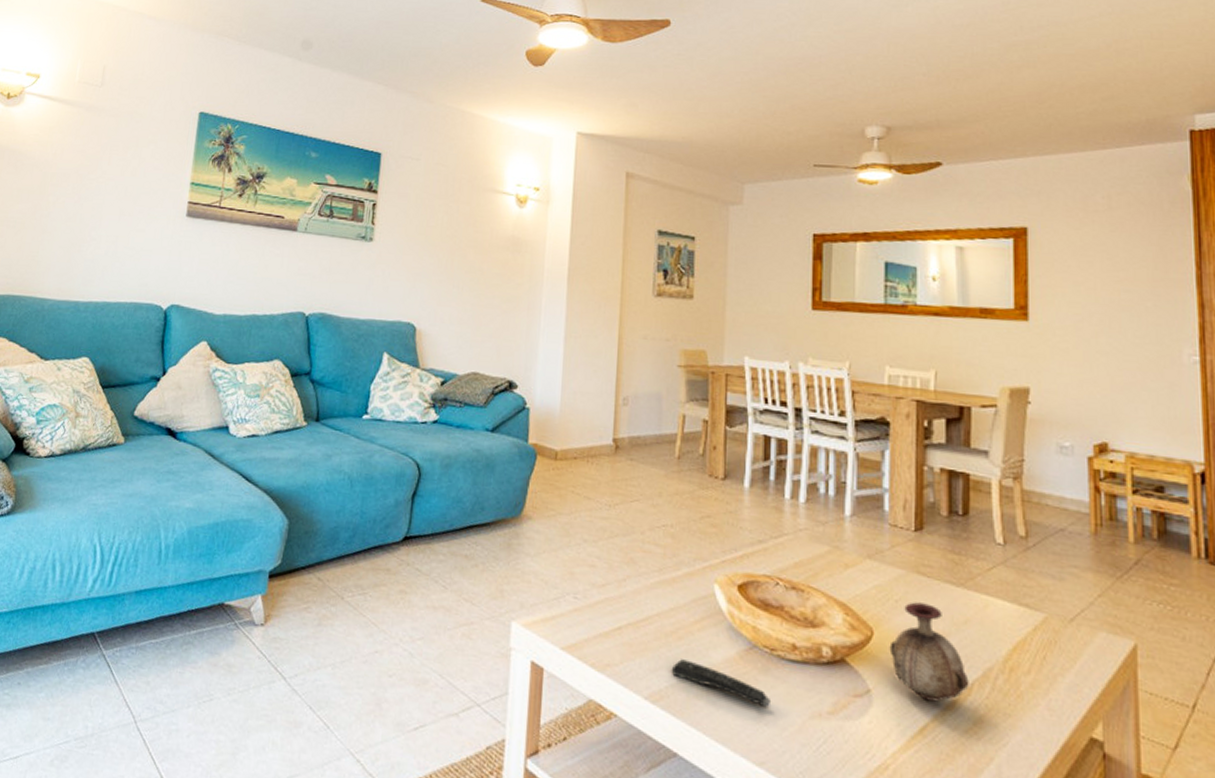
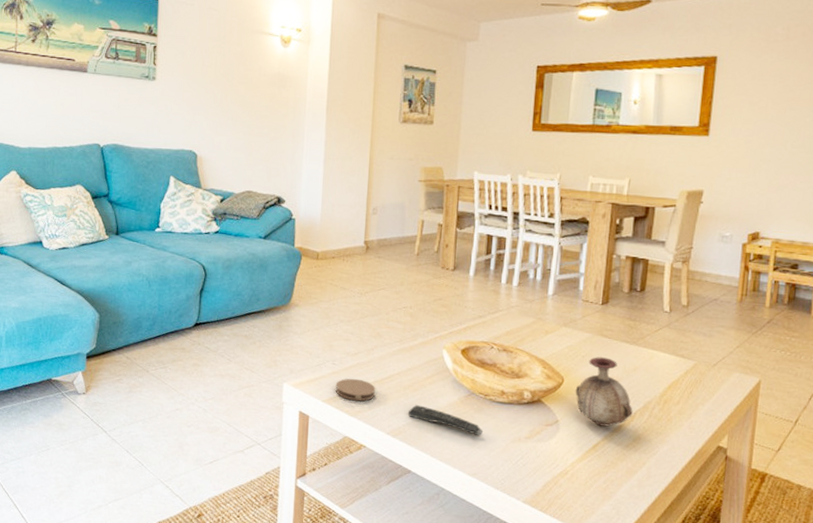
coaster: none [577,618,630,651] -> present [335,378,376,402]

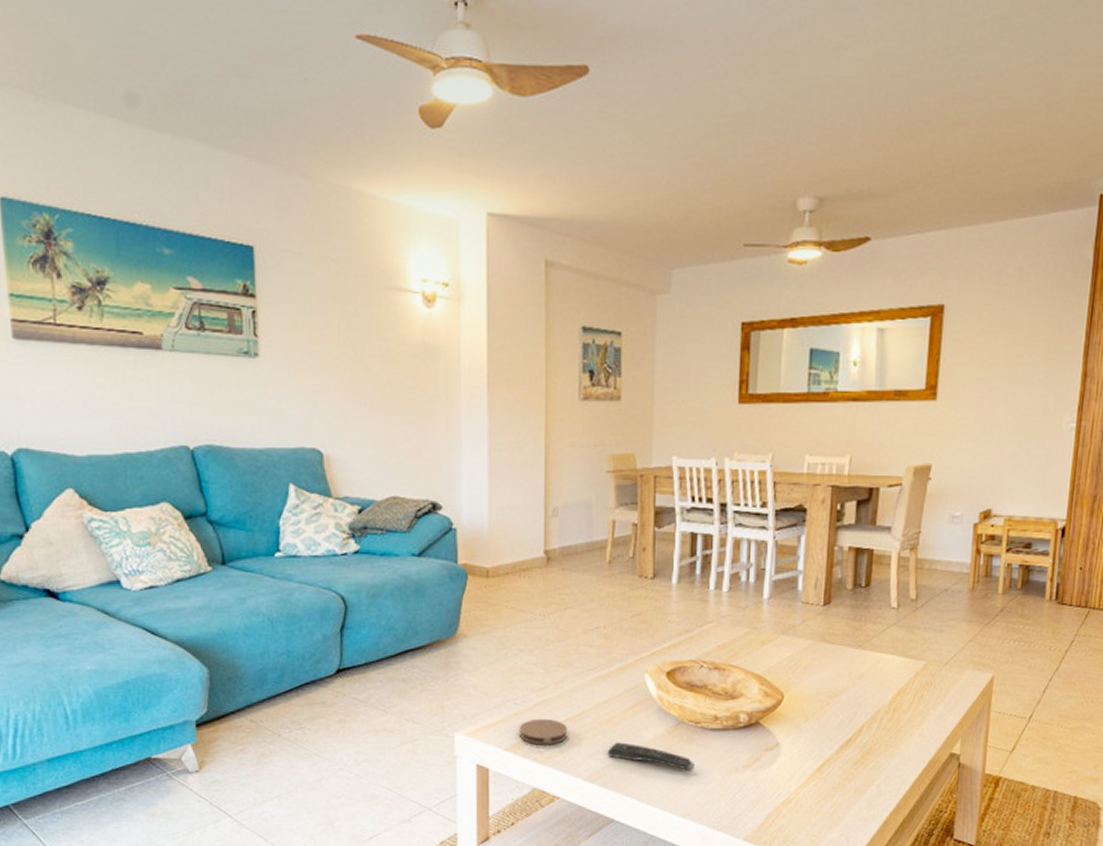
vase: present [575,357,633,427] -> none [796,666,860,745]

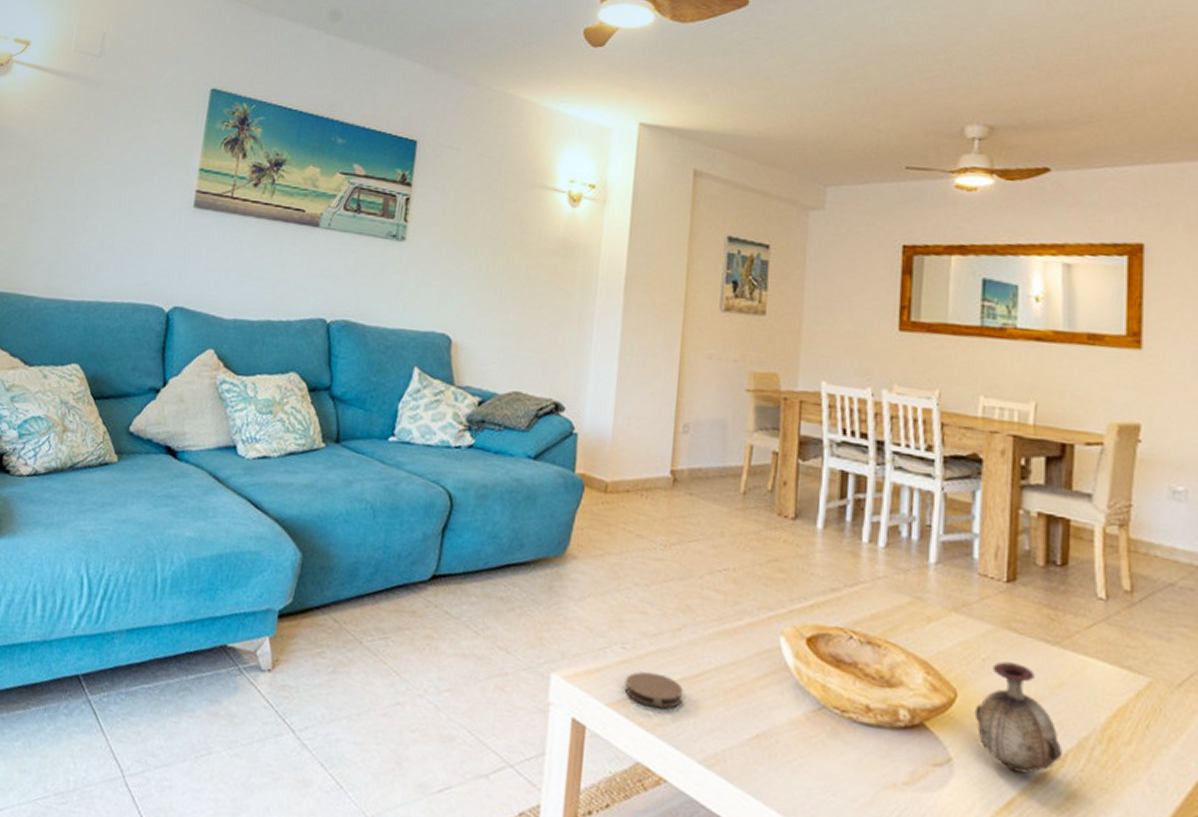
remote control: present [607,742,695,770] -> none [729,719,839,775]
vase: none [796,666,860,745] -> present [974,661,1063,774]

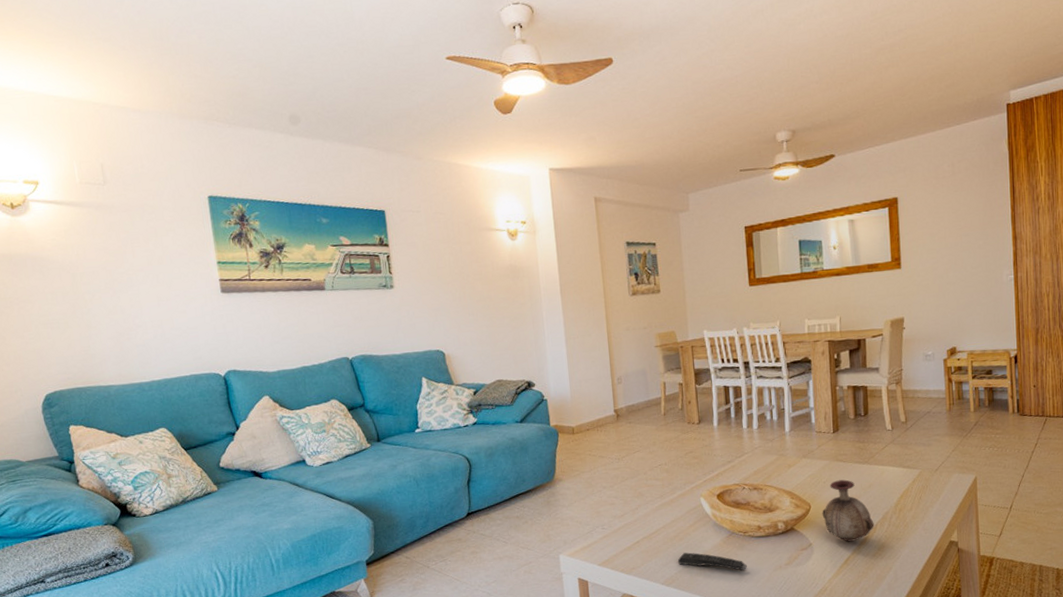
coaster: present [624,671,684,709] -> none [608,538,646,560]
remote control: none [729,719,839,775] -> present [677,552,747,571]

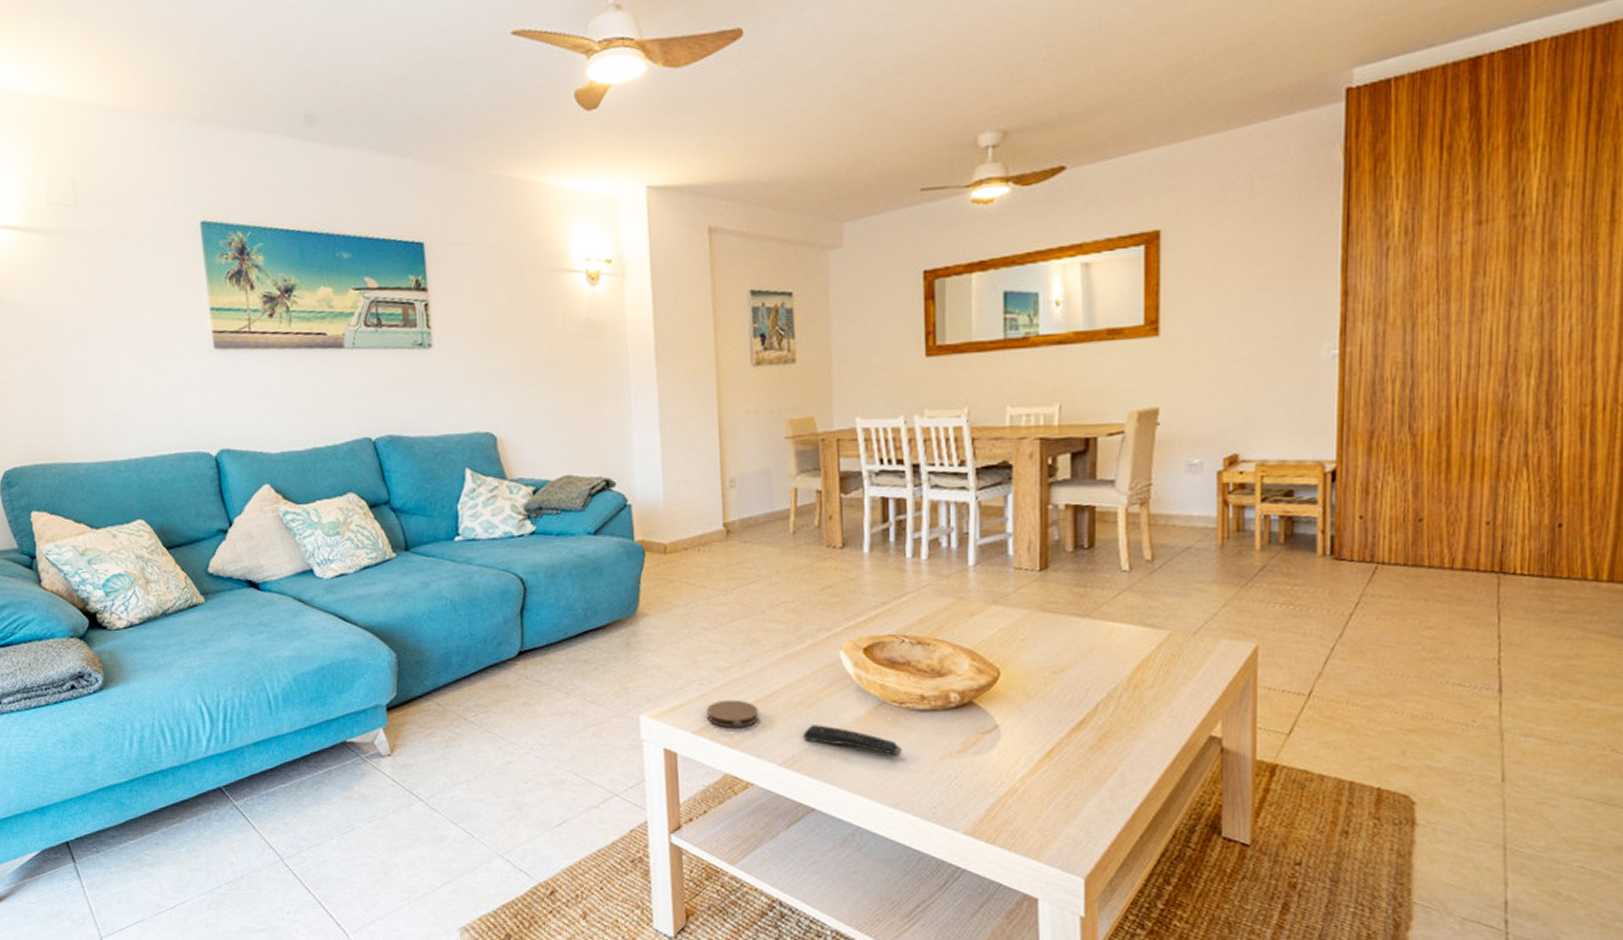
coaster: none [608,538,646,560] -> present [706,699,759,728]
vase: present [822,479,874,542] -> none [1016,638,1094,727]

